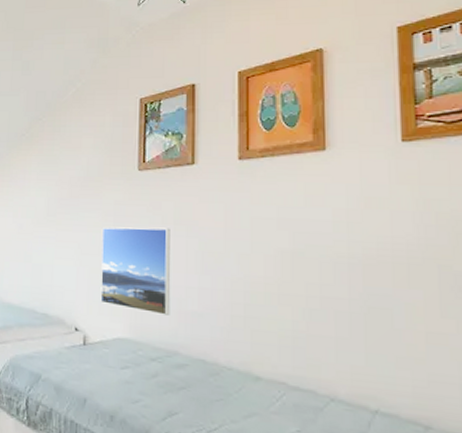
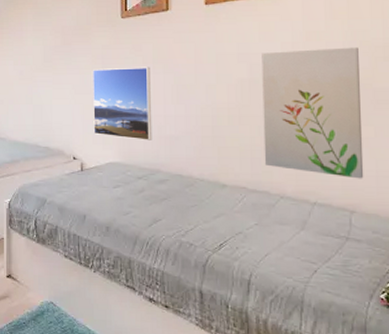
wall art: none [308,218,443,386] -> present [262,47,364,179]

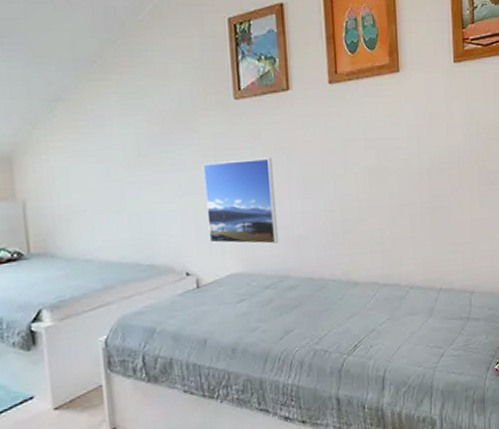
wall art: present [262,47,364,179] -> none [388,129,481,261]

